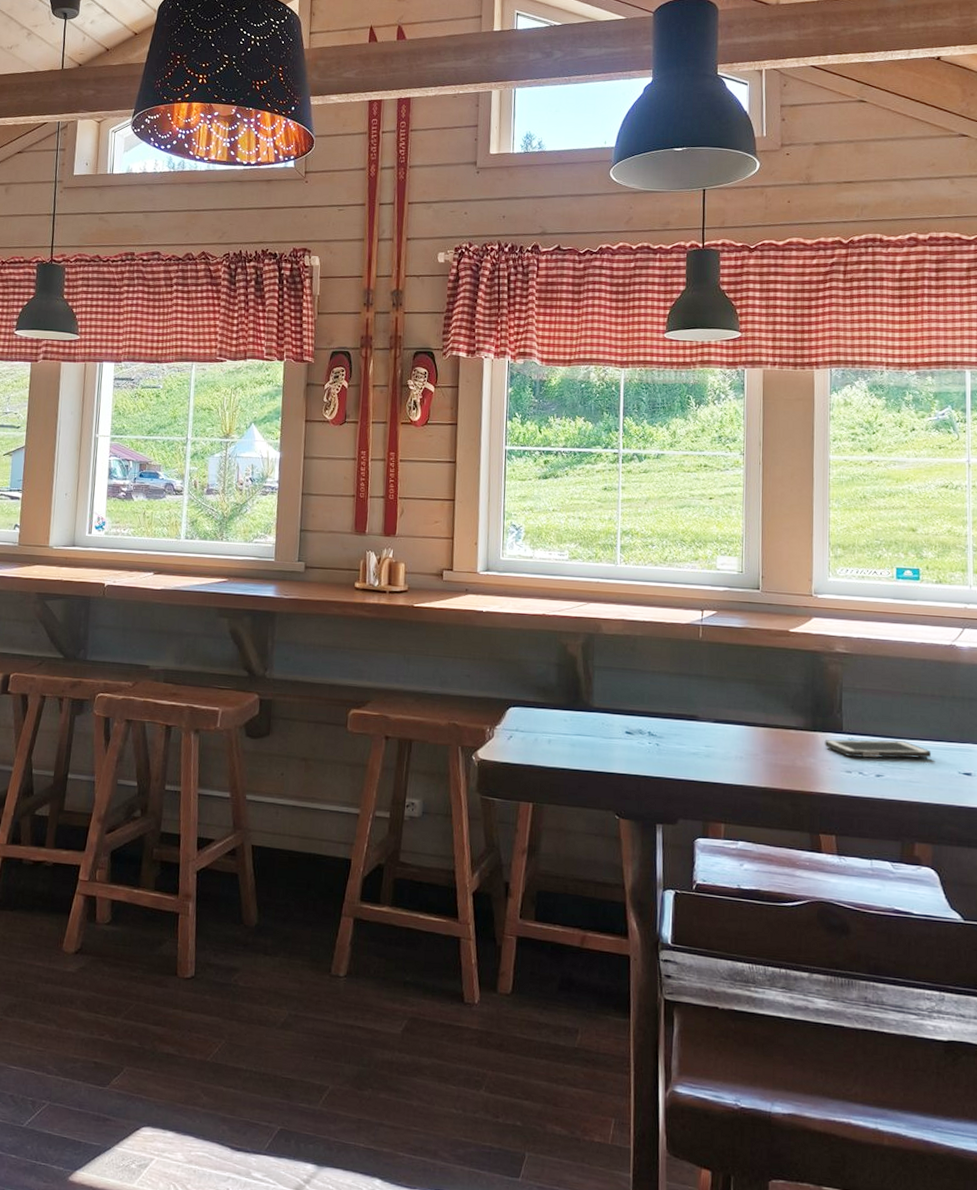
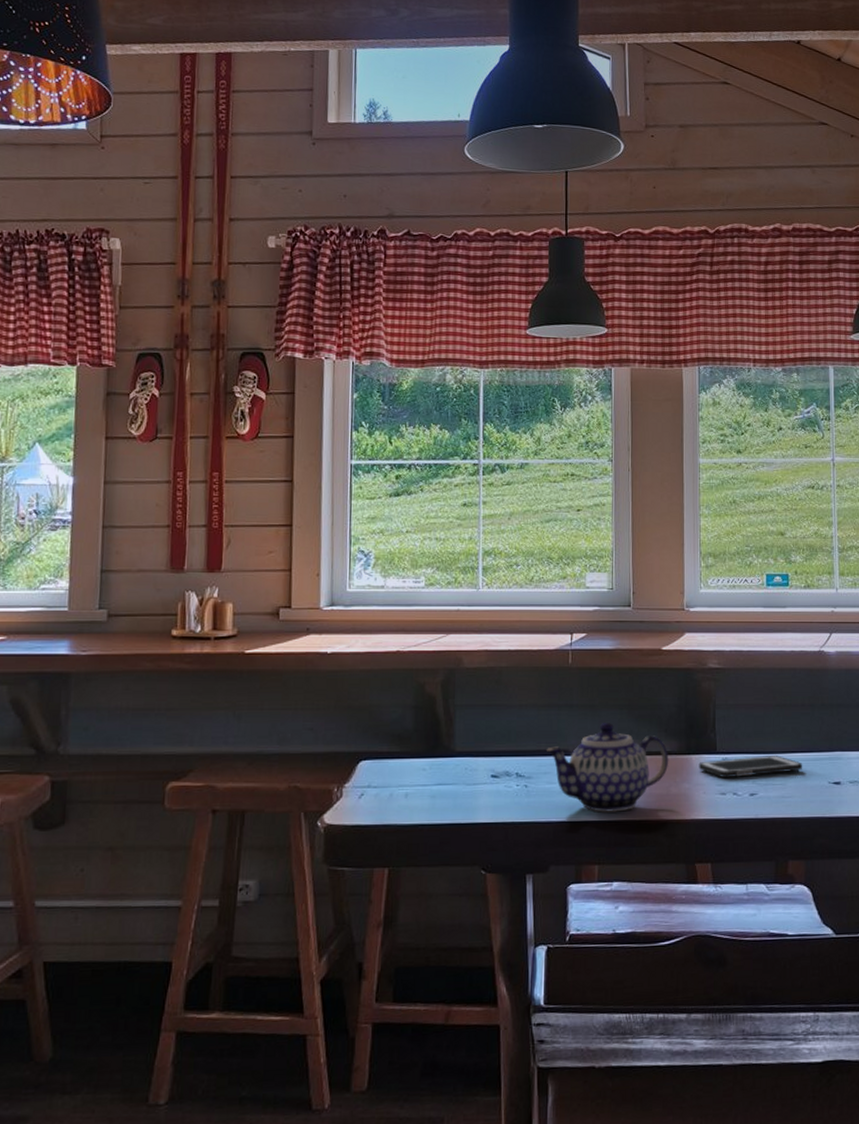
teapot: none [676,693,795,778] -> present [545,722,669,812]

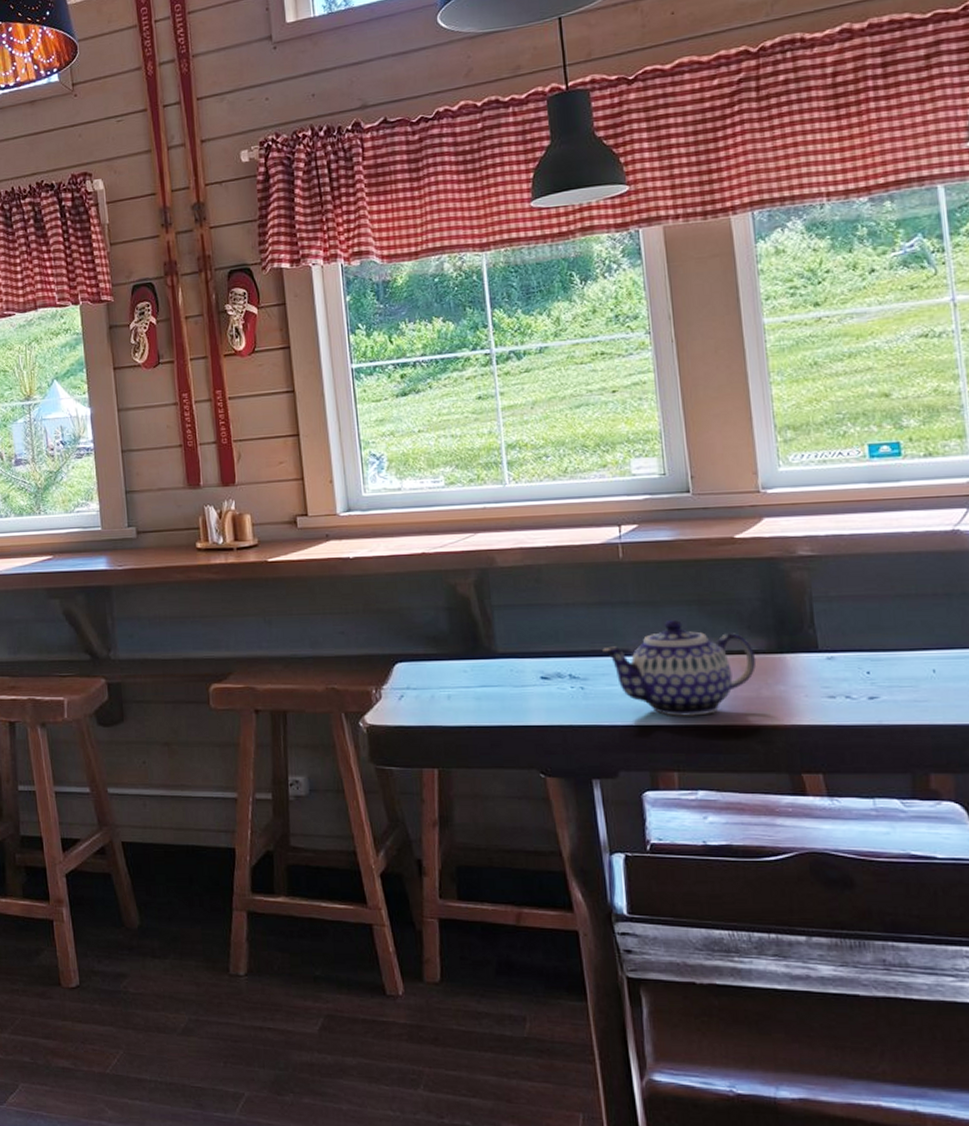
cell phone: present [698,755,803,777] -> none [795,653,941,679]

